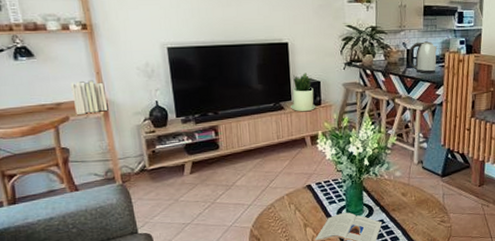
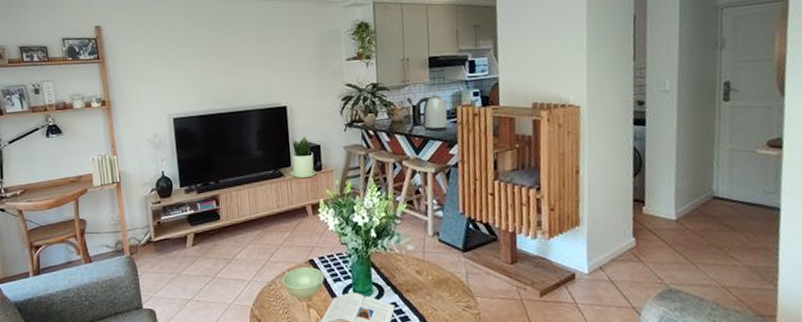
bowl: none [281,192,321,222] -> present [282,267,325,302]

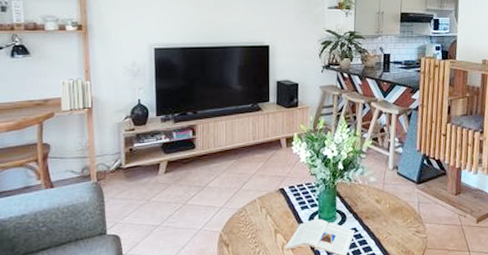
bowl: present [282,267,325,302] -> none [252,196,293,228]
planter: present [290,136,317,179] -> none [268,75,293,114]
kettle: present [414,95,448,132] -> none [385,47,414,79]

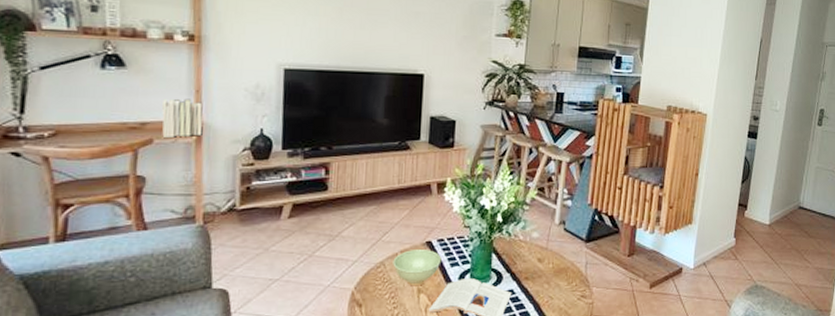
bowl: none [252,196,293,228] -> present [393,250,442,286]

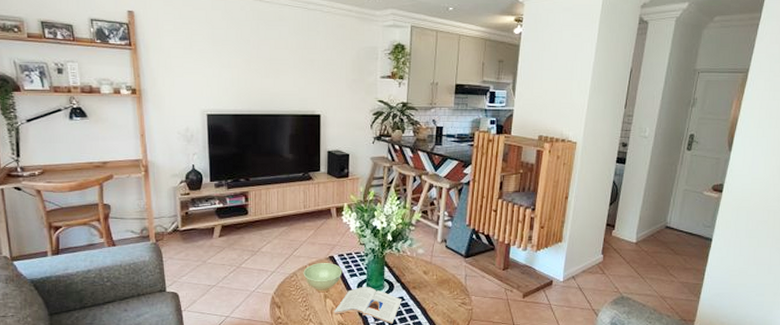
books: present [162,98,203,138] -> none [117,141,149,173]

